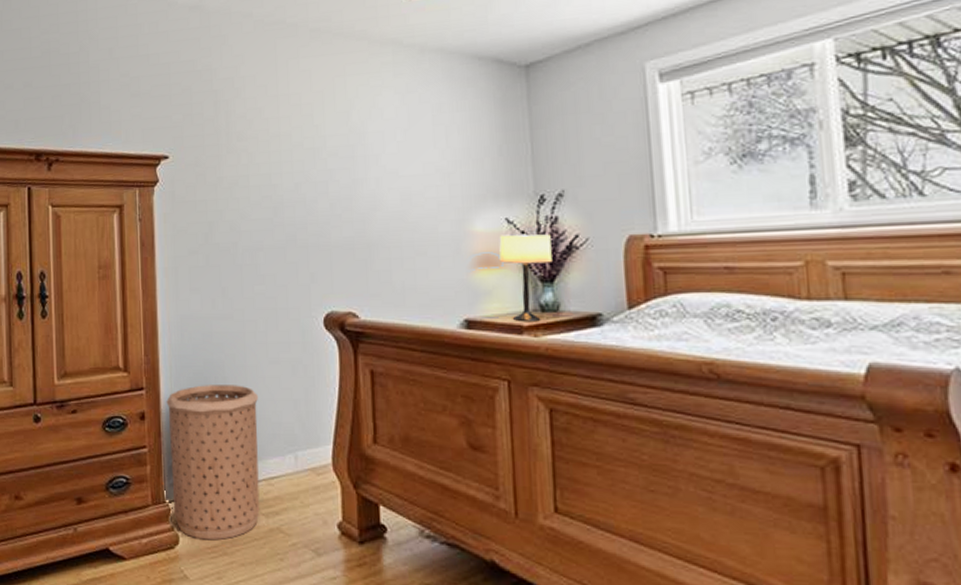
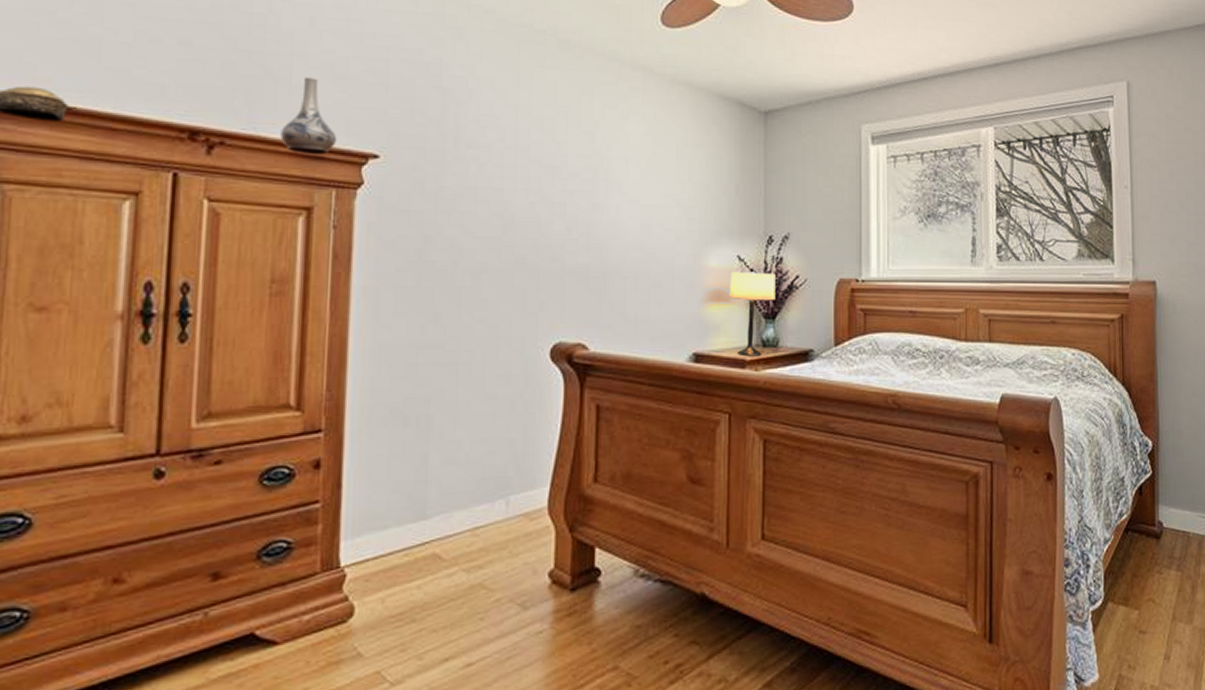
decorative vase: none [96,98,136,162] -> present [280,77,337,154]
laundry basket: present [166,385,260,541] -> none [350,423,468,608]

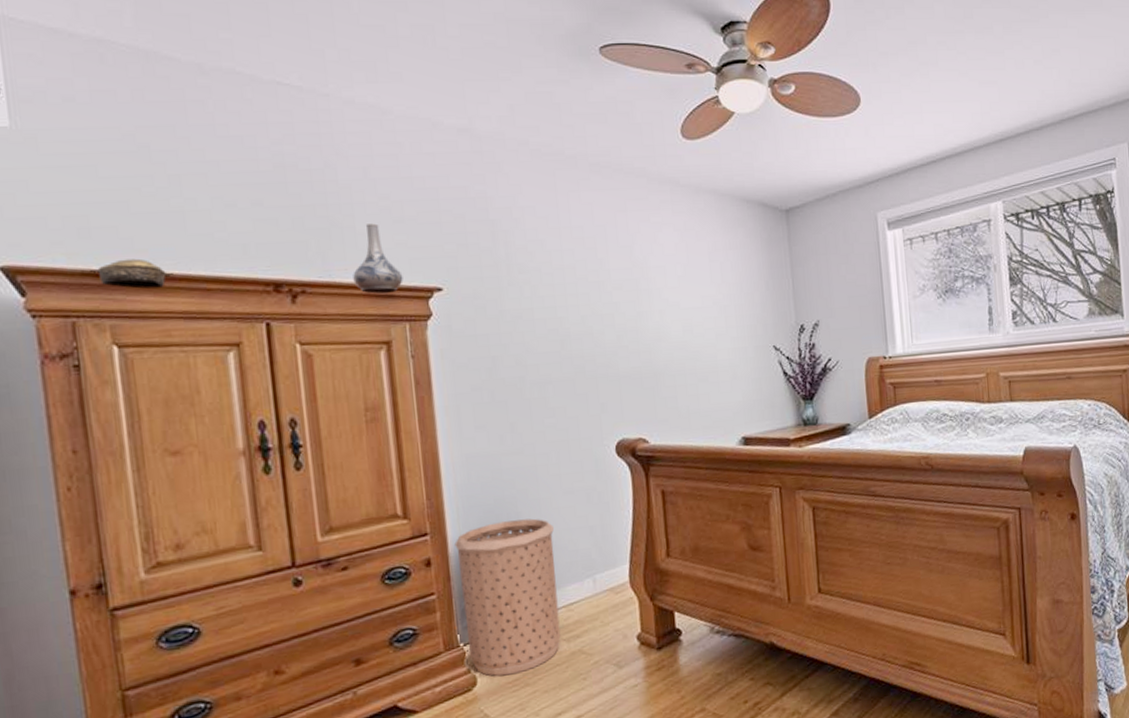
laundry basket: none [350,423,468,608] -> present [454,518,561,676]
table lamp: present [730,271,776,357] -> none [769,358,812,436]

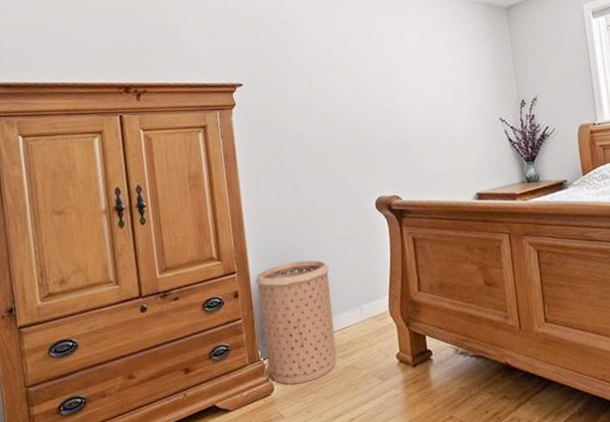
decorative box: present [97,258,167,289] -> none [8,73,53,95]
decorative vase: present [353,223,403,294] -> none [179,38,214,91]

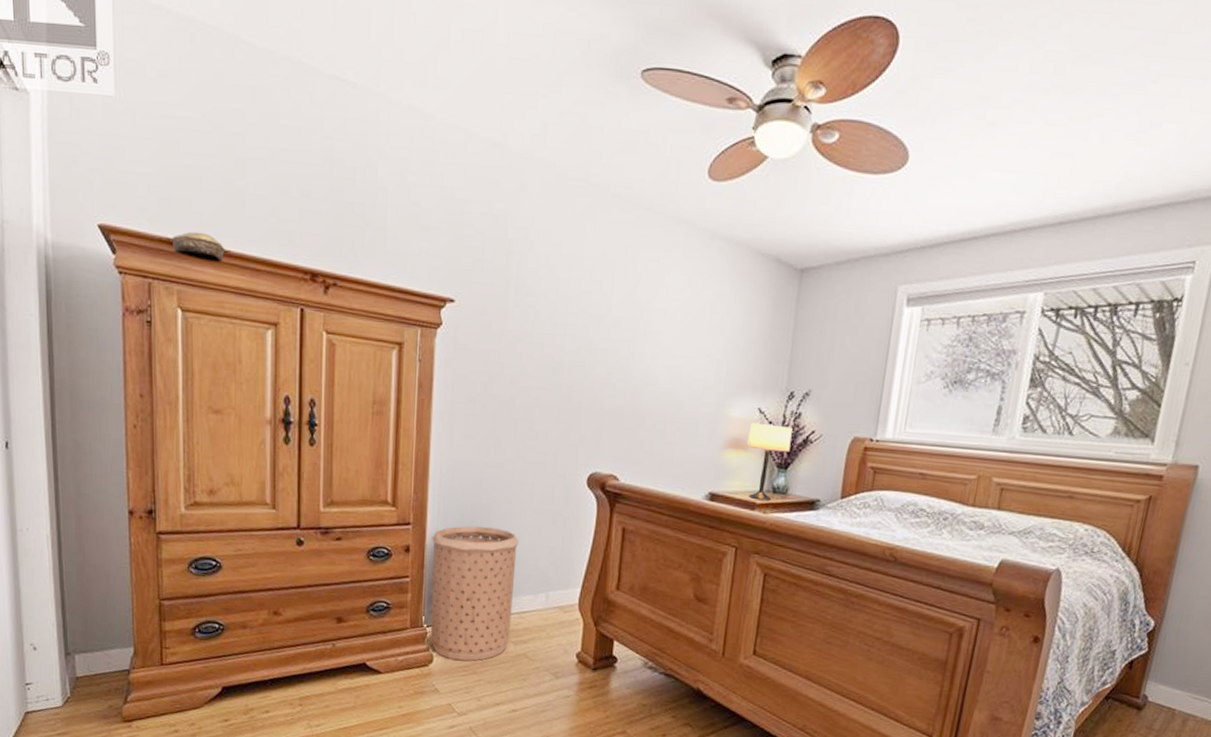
decorative box: none [8,73,53,95] -> present [171,231,225,262]
table lamp: none [496,127,533,192] -> present [747,422,793,501]

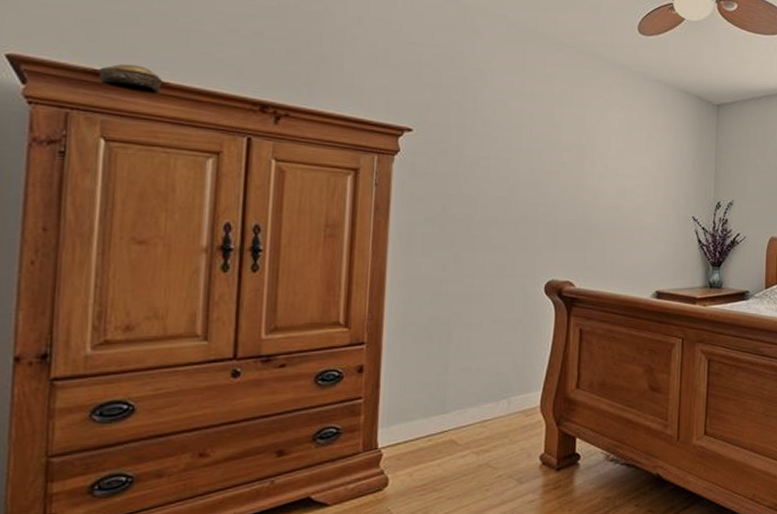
laundry basket: present [431,525,519,661] -> none [386,340,479,480]
table lamp: present [747,422,793,501] -> none [686,229,722,295]

